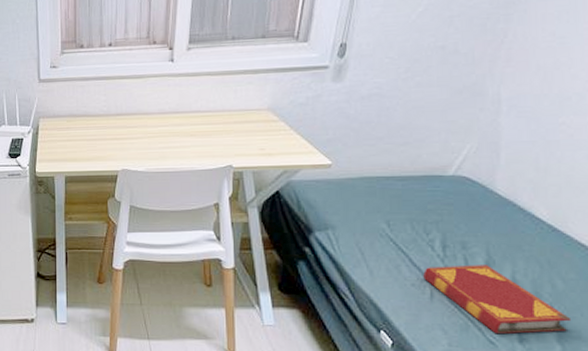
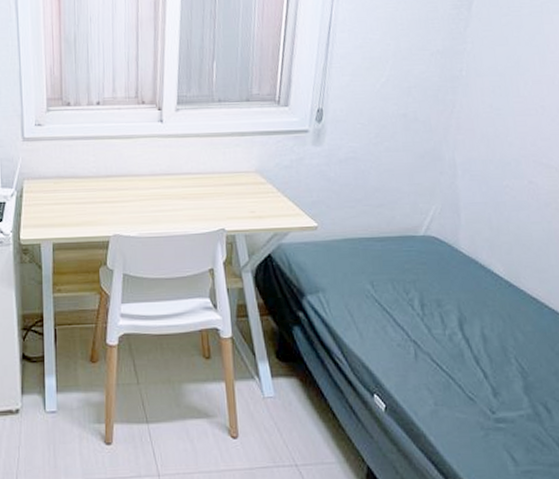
hardback book: present [423,265,572,334] -> none [407,321,534,389]

